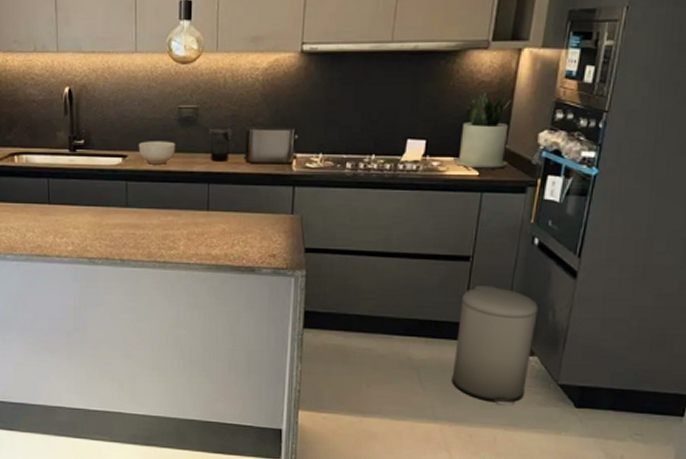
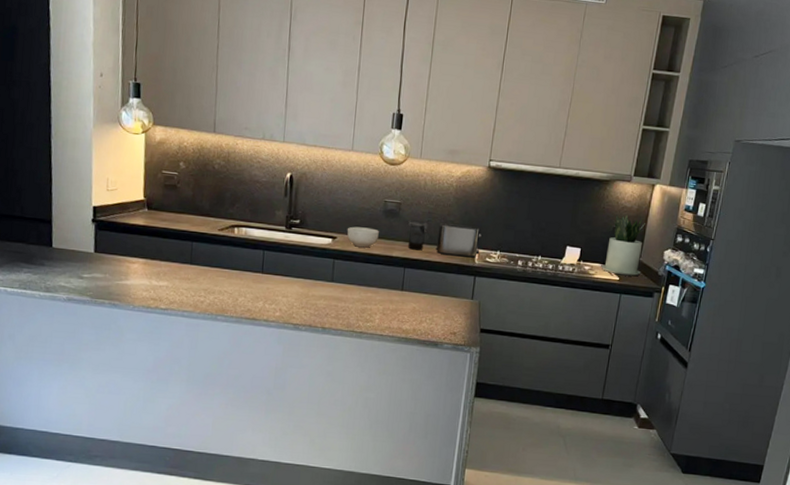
pedal bin: present [452,286,538,406] -> none [590,369,658,470]

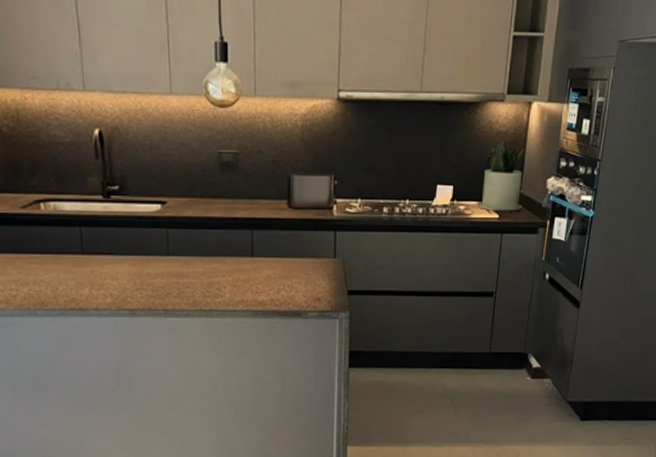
bowl: present [347,226,380,248] -> none [177,187,218,211]
jar: present [407,220,428,251] -> none [250,172,274,208]

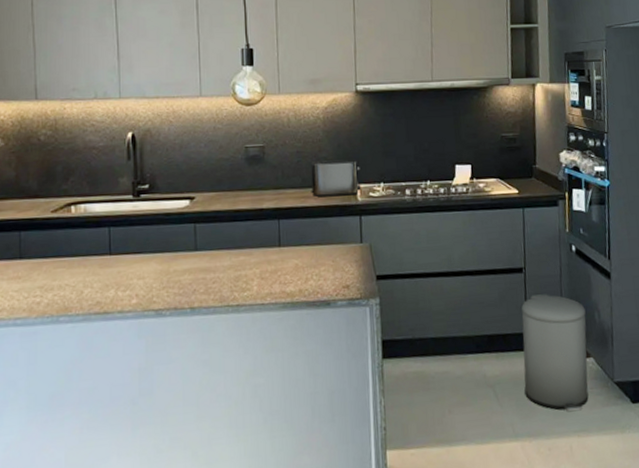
planter: present [477,142,524,212] -> none [496,120,540,188]
pedal bin: none [481,318,550,425] -> present [522,294,589,412]

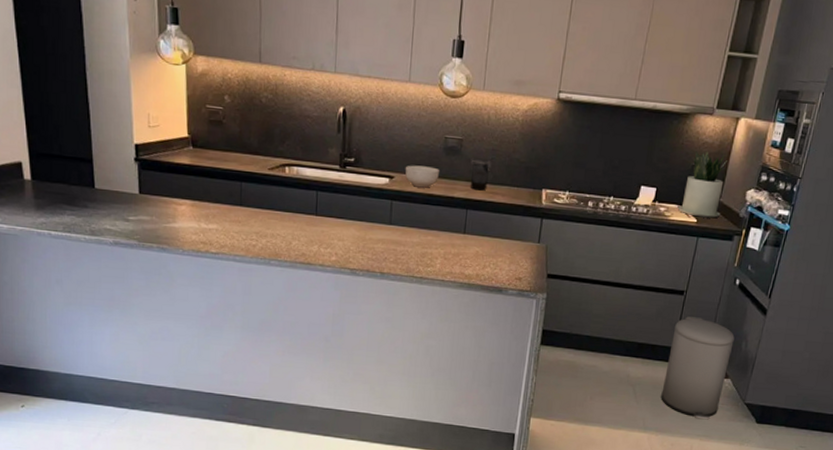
bowl: none [205,180,245,205] -> present [405,165,440,188]
jar: none [276,163,299,197] -> present [470,158,492,191]
toaster: present [311,158,361,198] -> none [500,160,549,199]
planter: none [496,120,540,188] -> present [677,151,727,218]

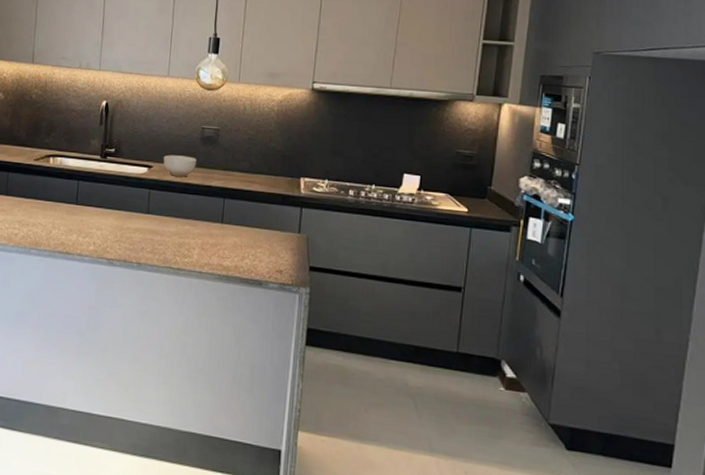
jar: present [470,158,492,191] -> none [227,147,249,180]
pedal bin: present [661,316,735,420] -> none [447,316,526,443]
planter: present [677,151,727,218] -> none [445,138,494,208]

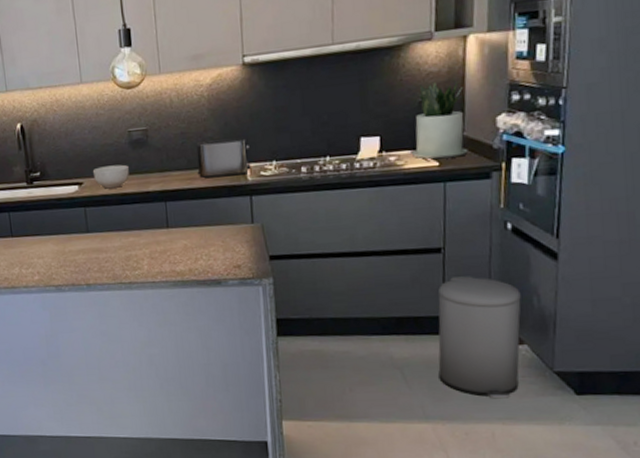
toaster: none [257,148,307,187] -> present [196,136,251,179]
planter: none [445,138,494,208] -> present [411,80,468,160]
pedal bin: none [447,316,526,443] -> present [438,276,521,399]

